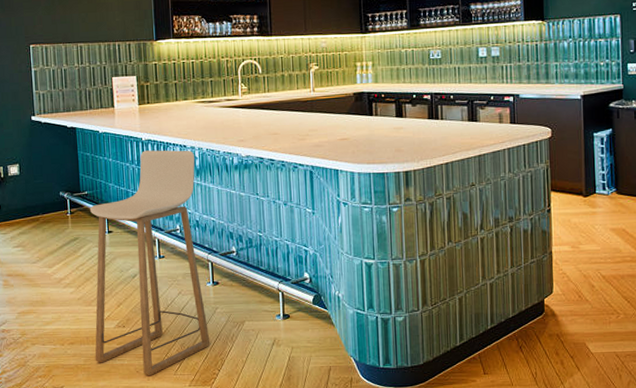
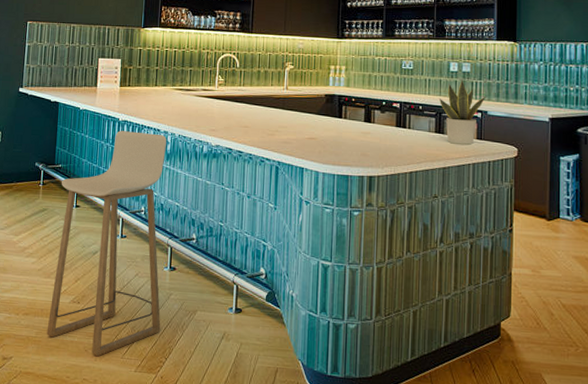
potted plant: none [470,63,518,132] -> present [440,79,488,146]

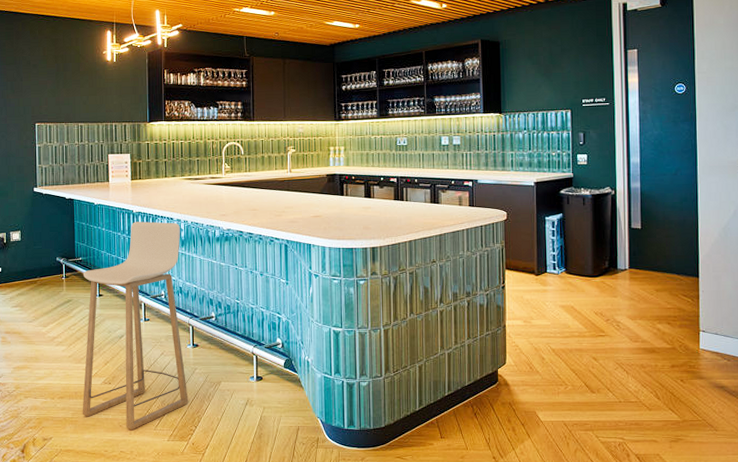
potted plant: present [440,79,488,146] -> none [433,151,477,213]

